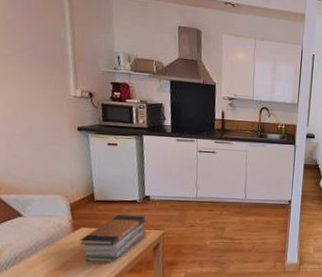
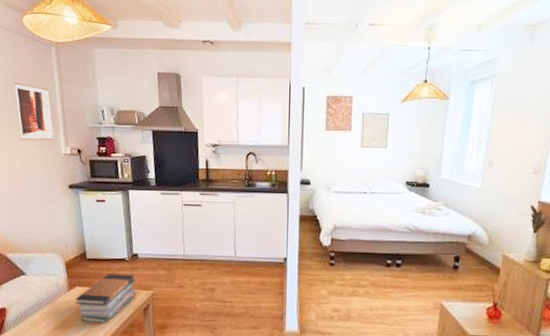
wall art: none [16,17,62,81] -> present [14,82,54,141]

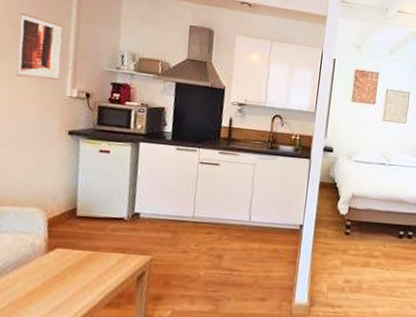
book stack: present [75,273,136,324] -> none [52,234,132,294]

